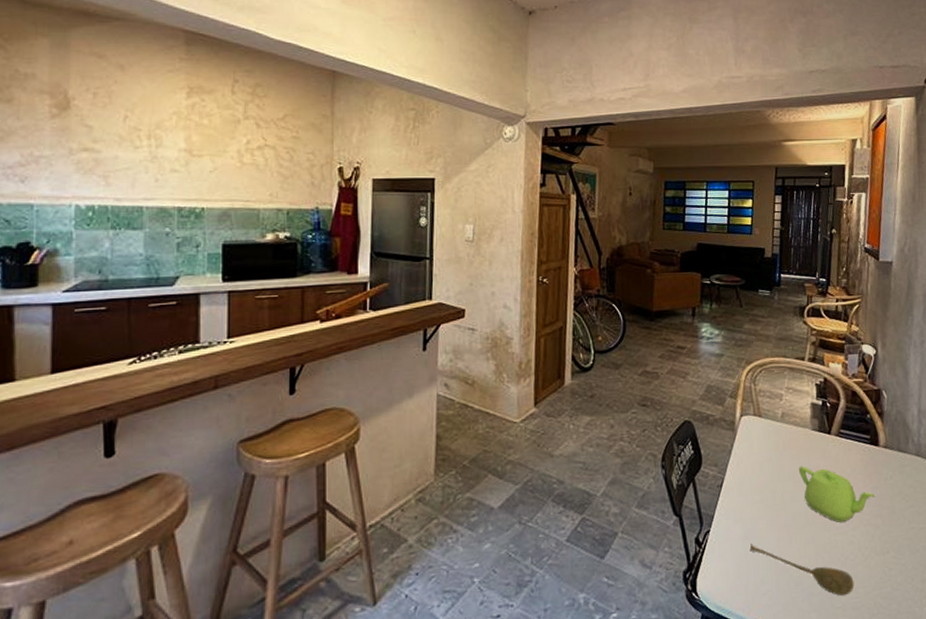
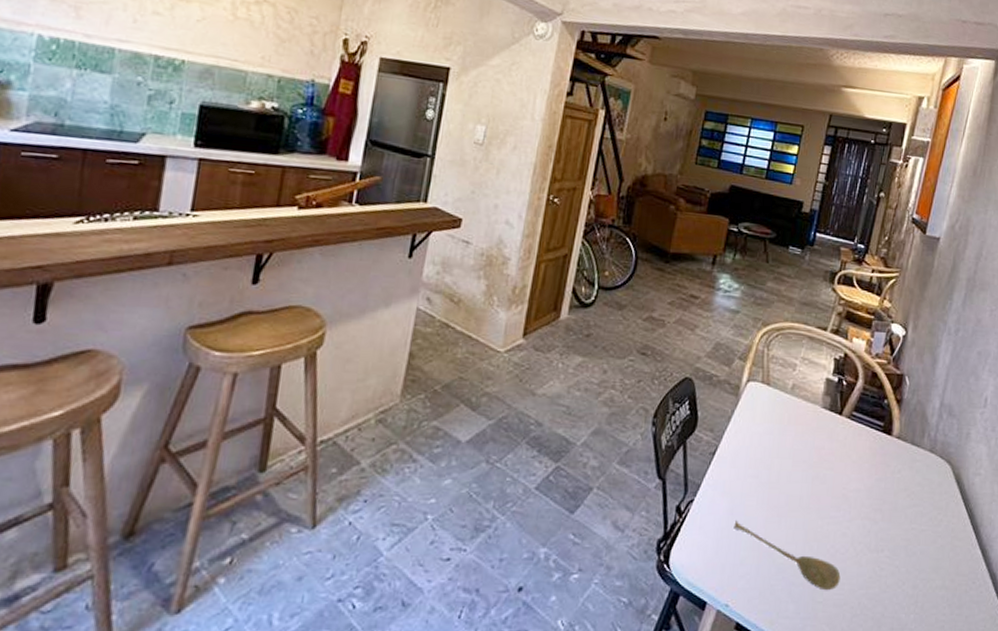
teapot: present [799,466,875,522] -> none [801,444,879,512]

